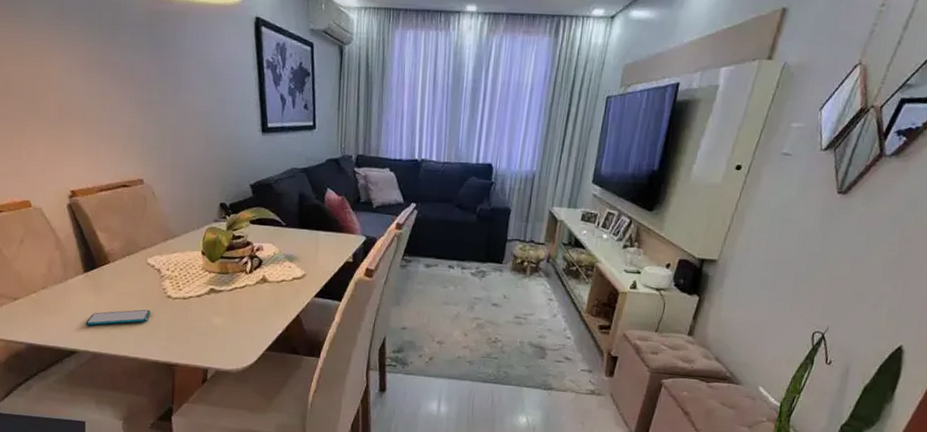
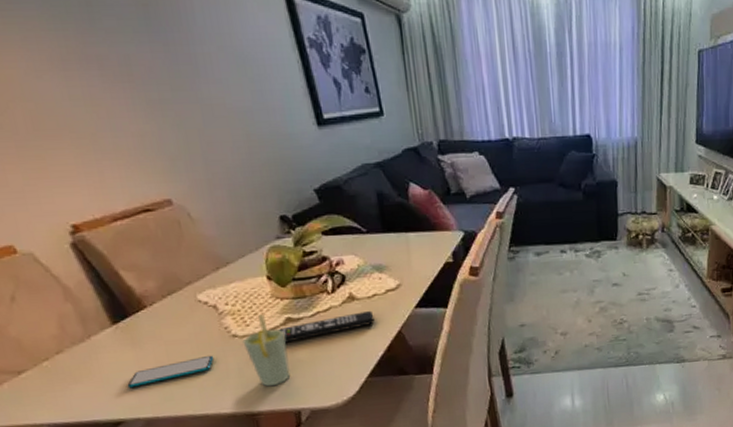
cup: none [174,282,207,344] -> present [242,314,291,387]
remote control: none [203,293,280,310] -> present [279,310,375,343]

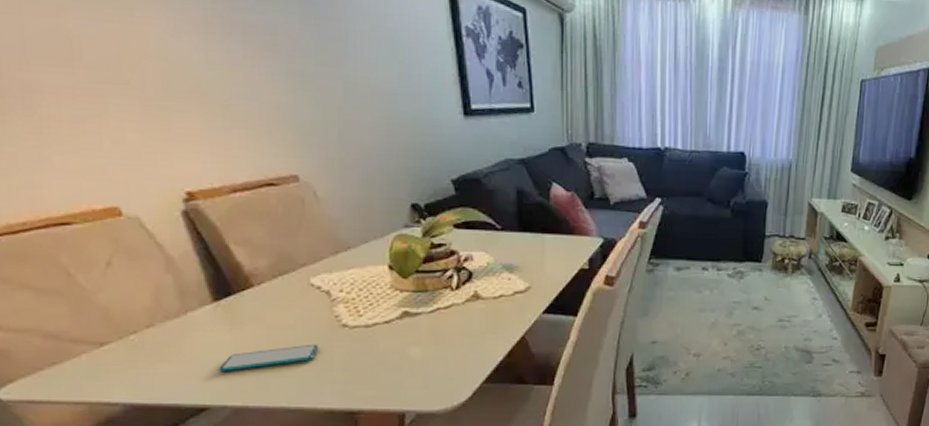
cup: present [242,314,291,387] -> none [352,305,400,384]
remote control: present [279,310,375,343] -> none [394,311,498,338]

